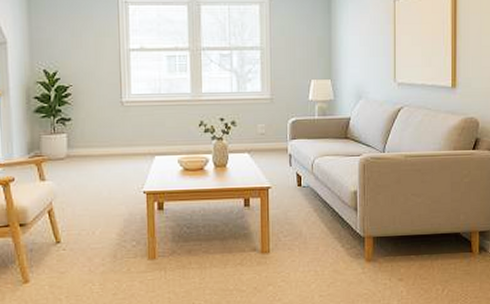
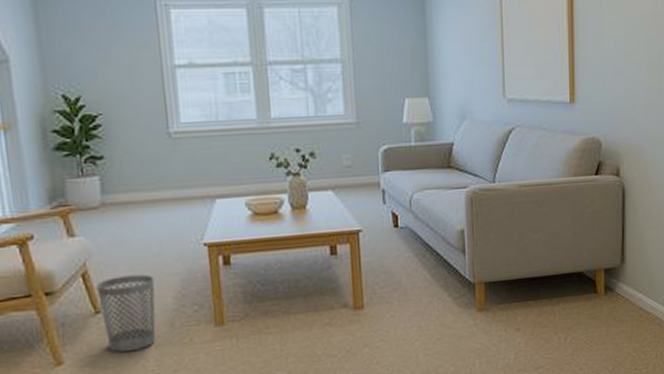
wastebasket: none [59,214,104,276] -> present [96,274,156,352]

